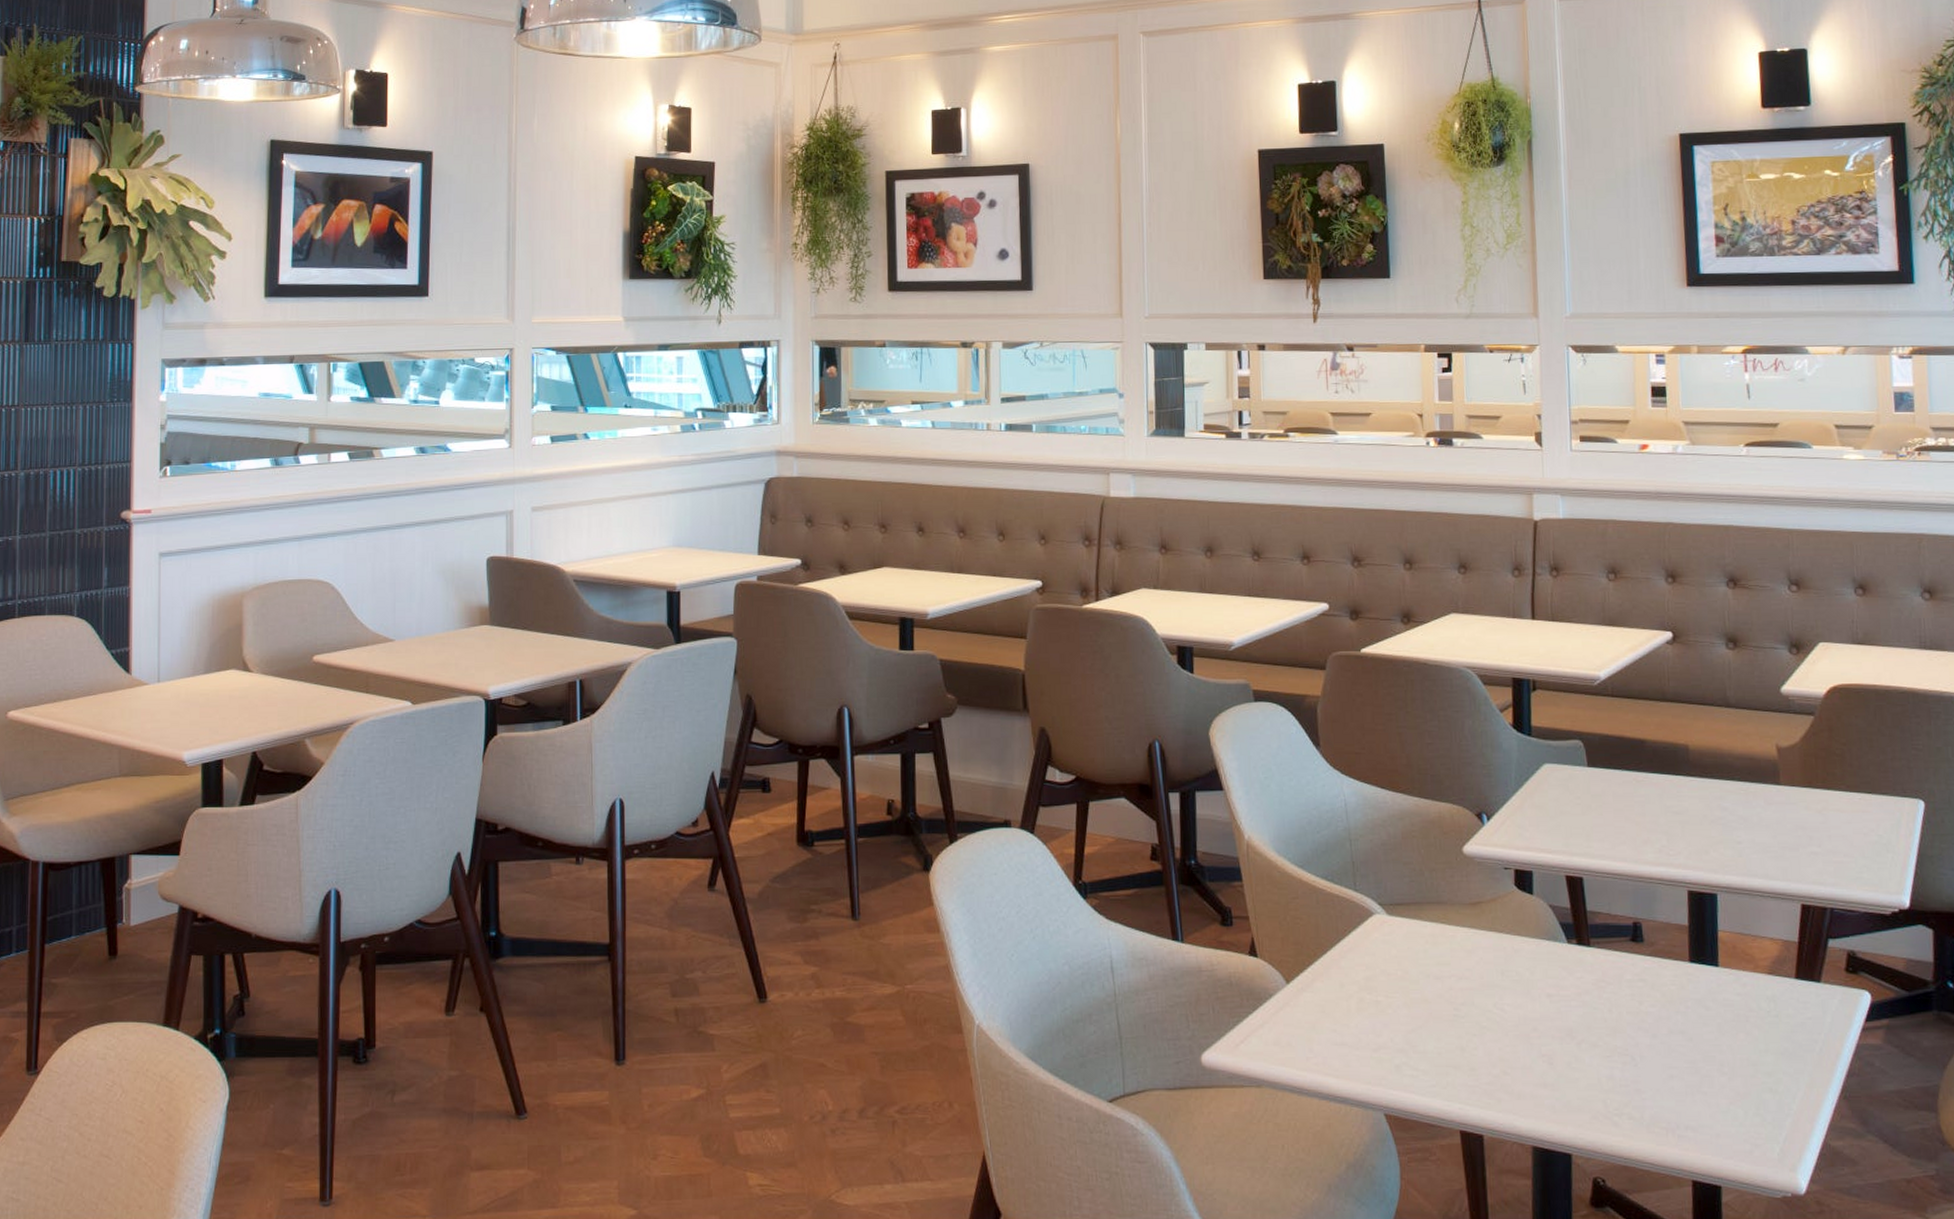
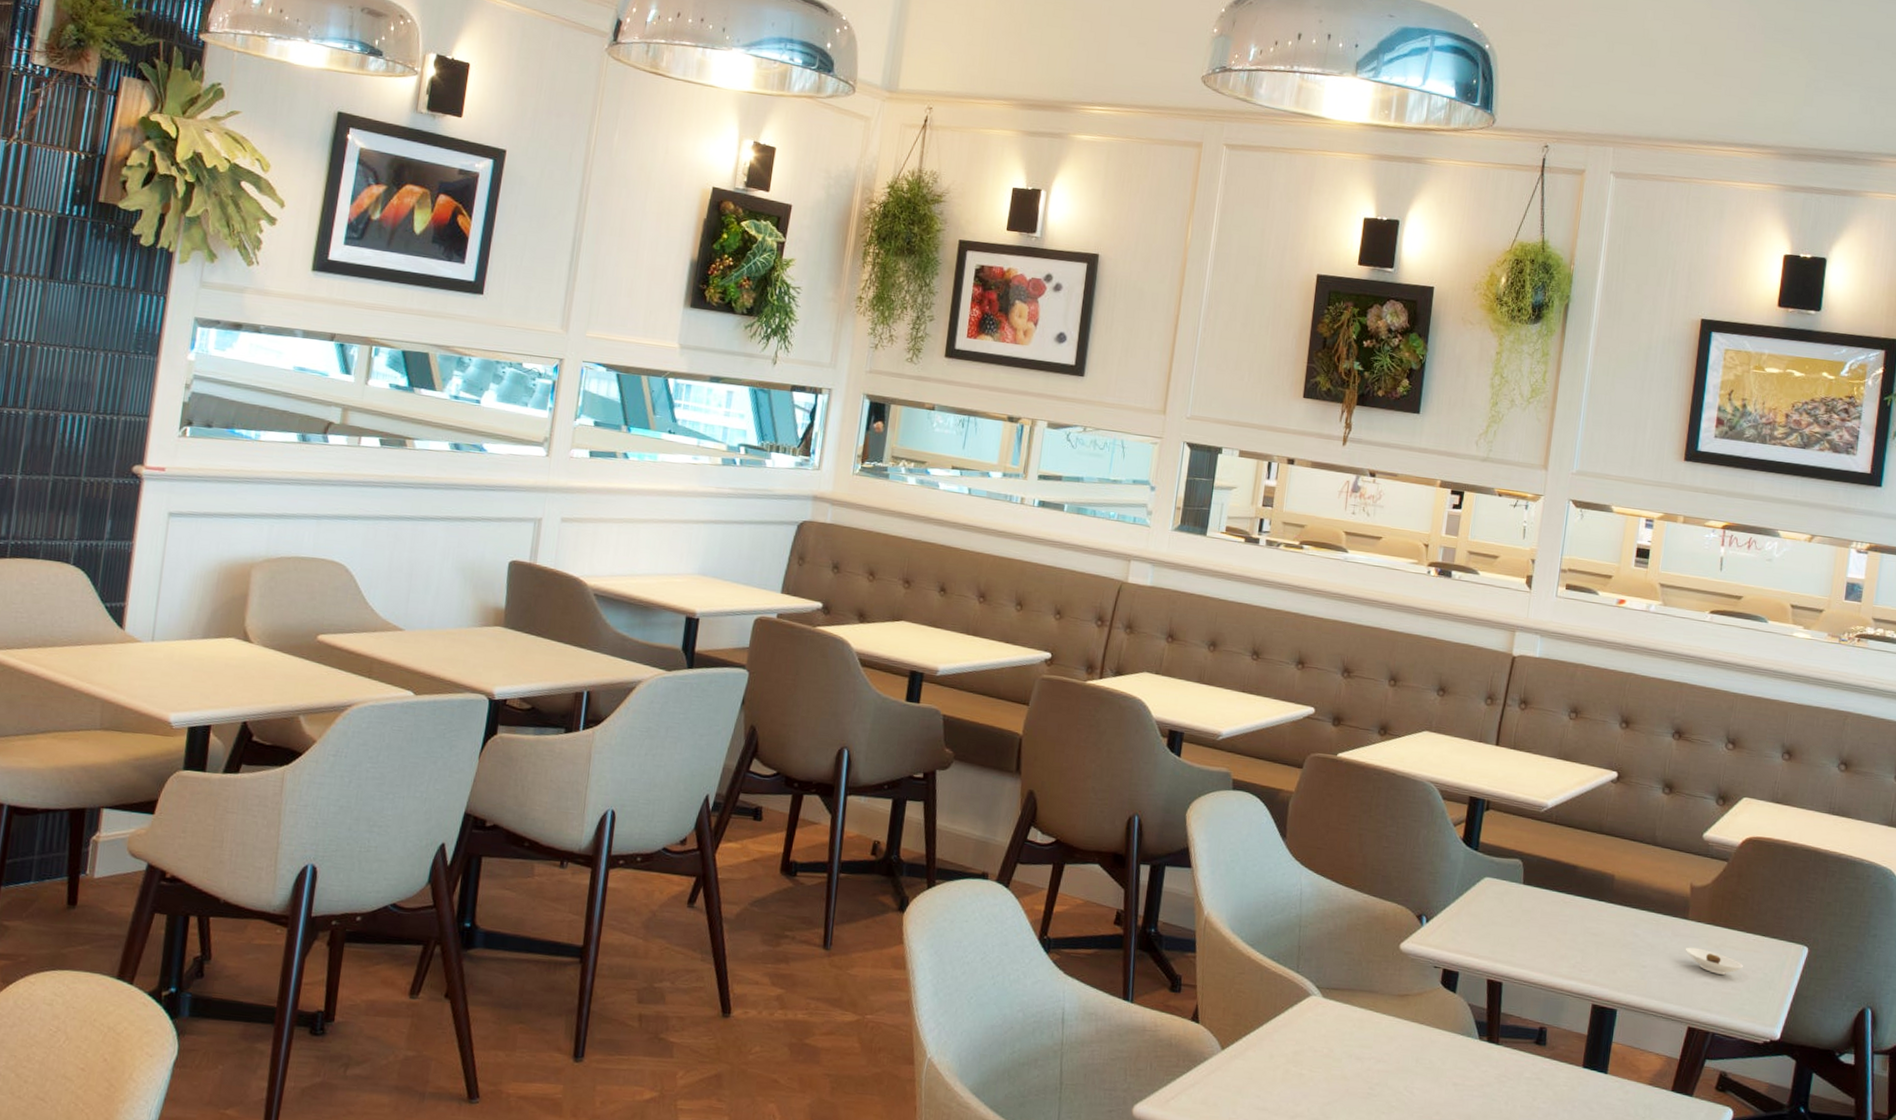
saucer: none [1784,815,1853,842] -> present [1686,947,1743,975]

